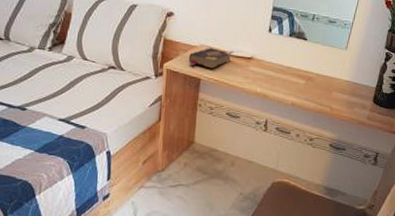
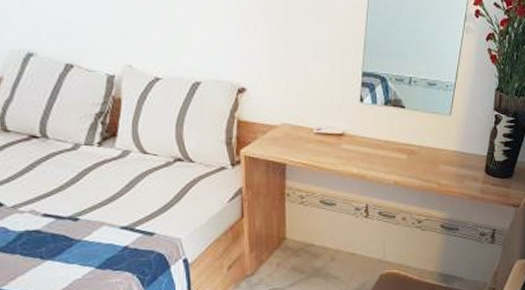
book: present [189,48,231,69] -> none [270,127,319,150]

